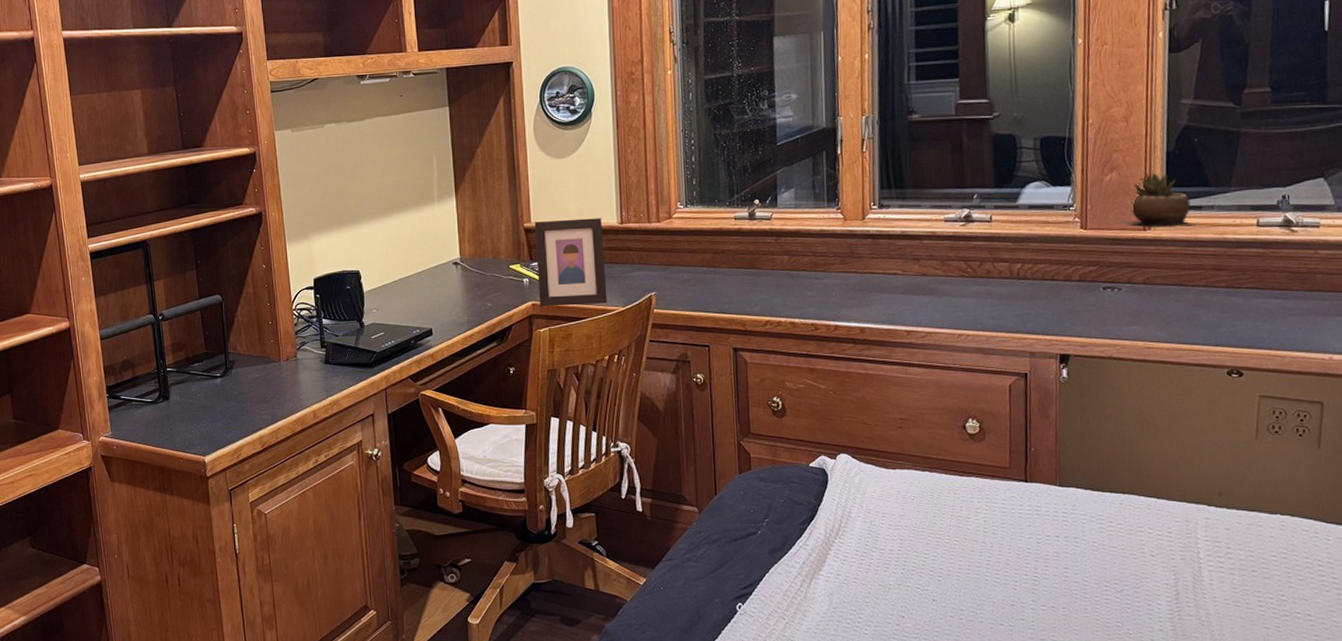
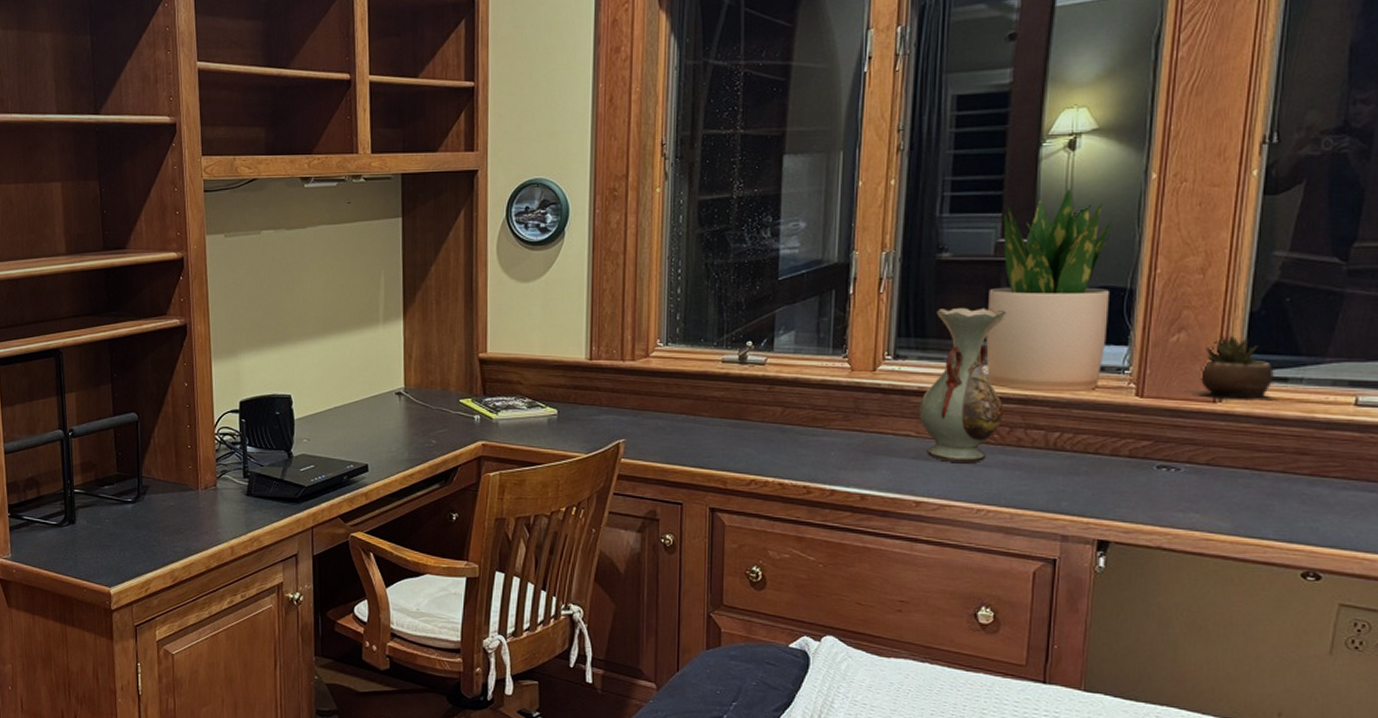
picture frame: present [534,218,608,307] -> none [490,351,569,449]
decorative vase: none [904,160,973,296] -> present [919,307,1006,464]
planter: none [953,55,1053,230] -> present [986,189,1112,393]

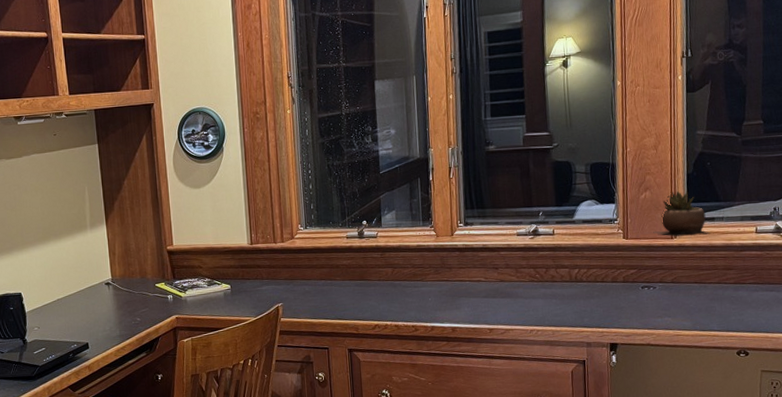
decorative vase: present [919,307,1006,464] -> none [485,183,540,298]
planter: present [986,189,1112,393] -> none [522,95,601,242]

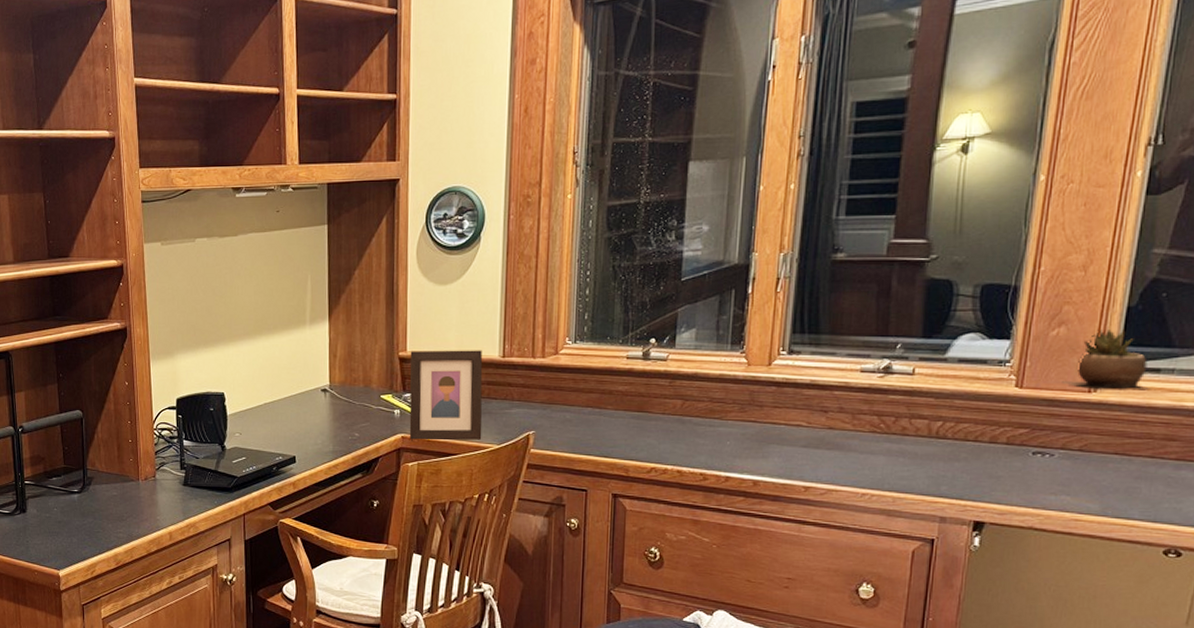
picture frame: none [176,240,241,320] -> present [409,350,483,441]

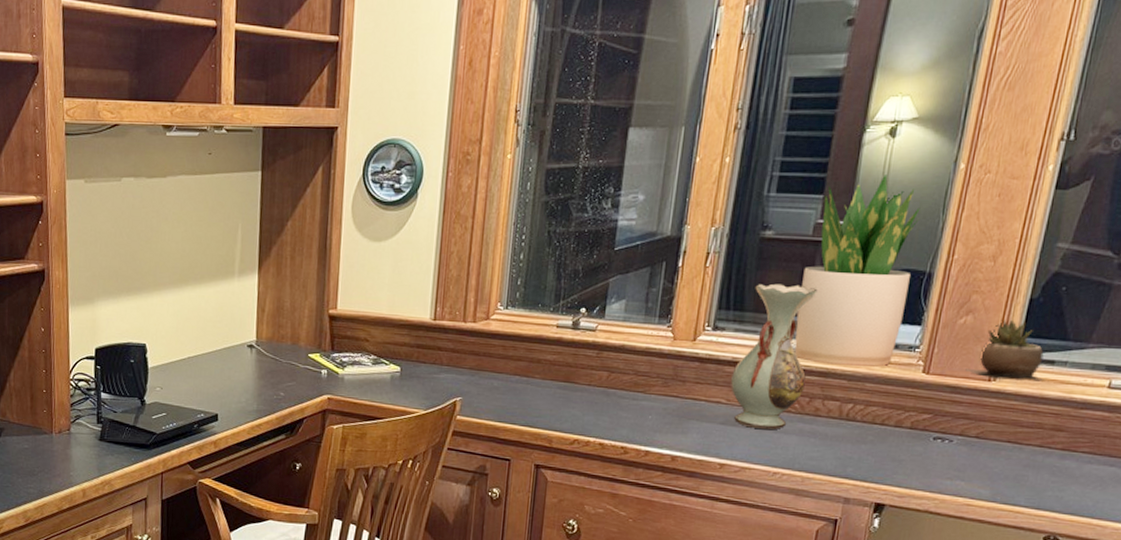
picture frame: present [409,350,483,441] -> none [335,309,414,405]
decorative vase: none [811,305,896,451] -> present [730,283,818,430]
planter: none [875,191,1000,384] -> present [794,175,921,368]

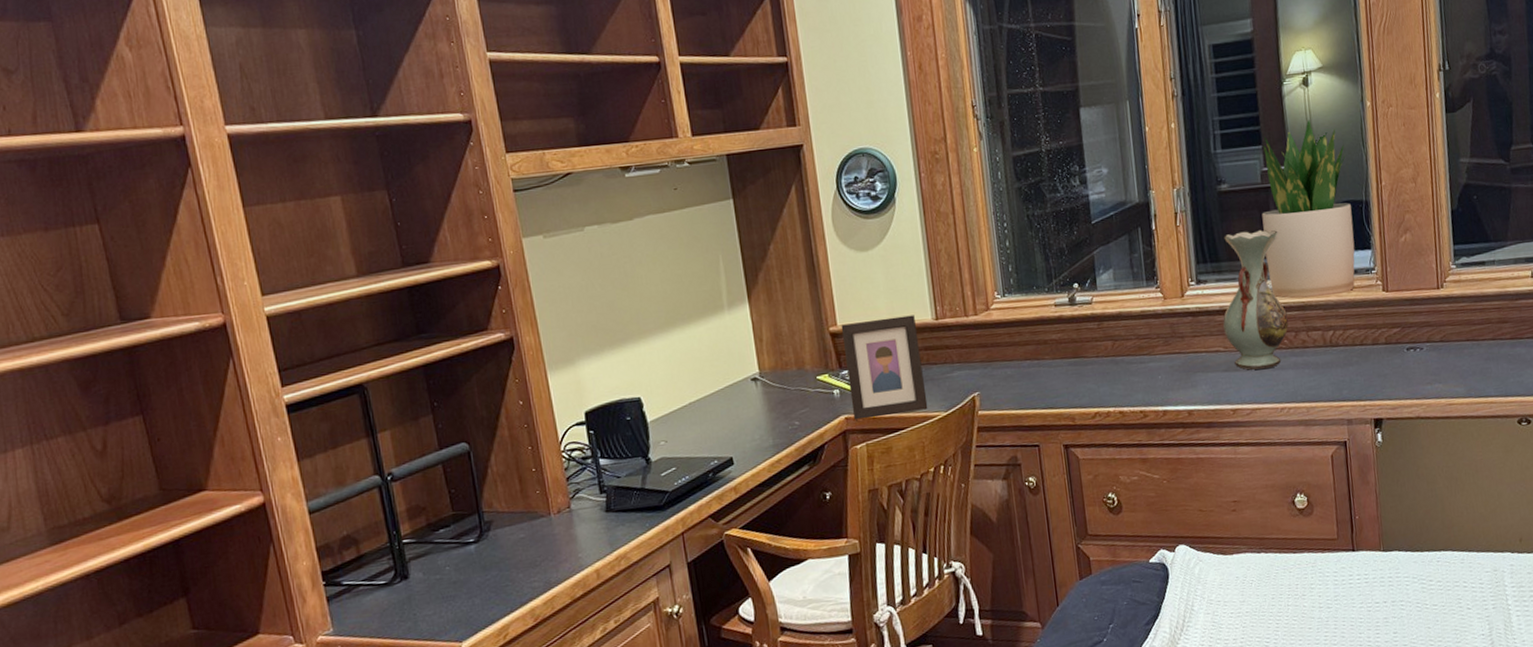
picture frame: none [335,309,414,405] -> present [841,315,928,420]
succulent plant: present [965,319,1049,382] -> none [1416,231,1485,287]

